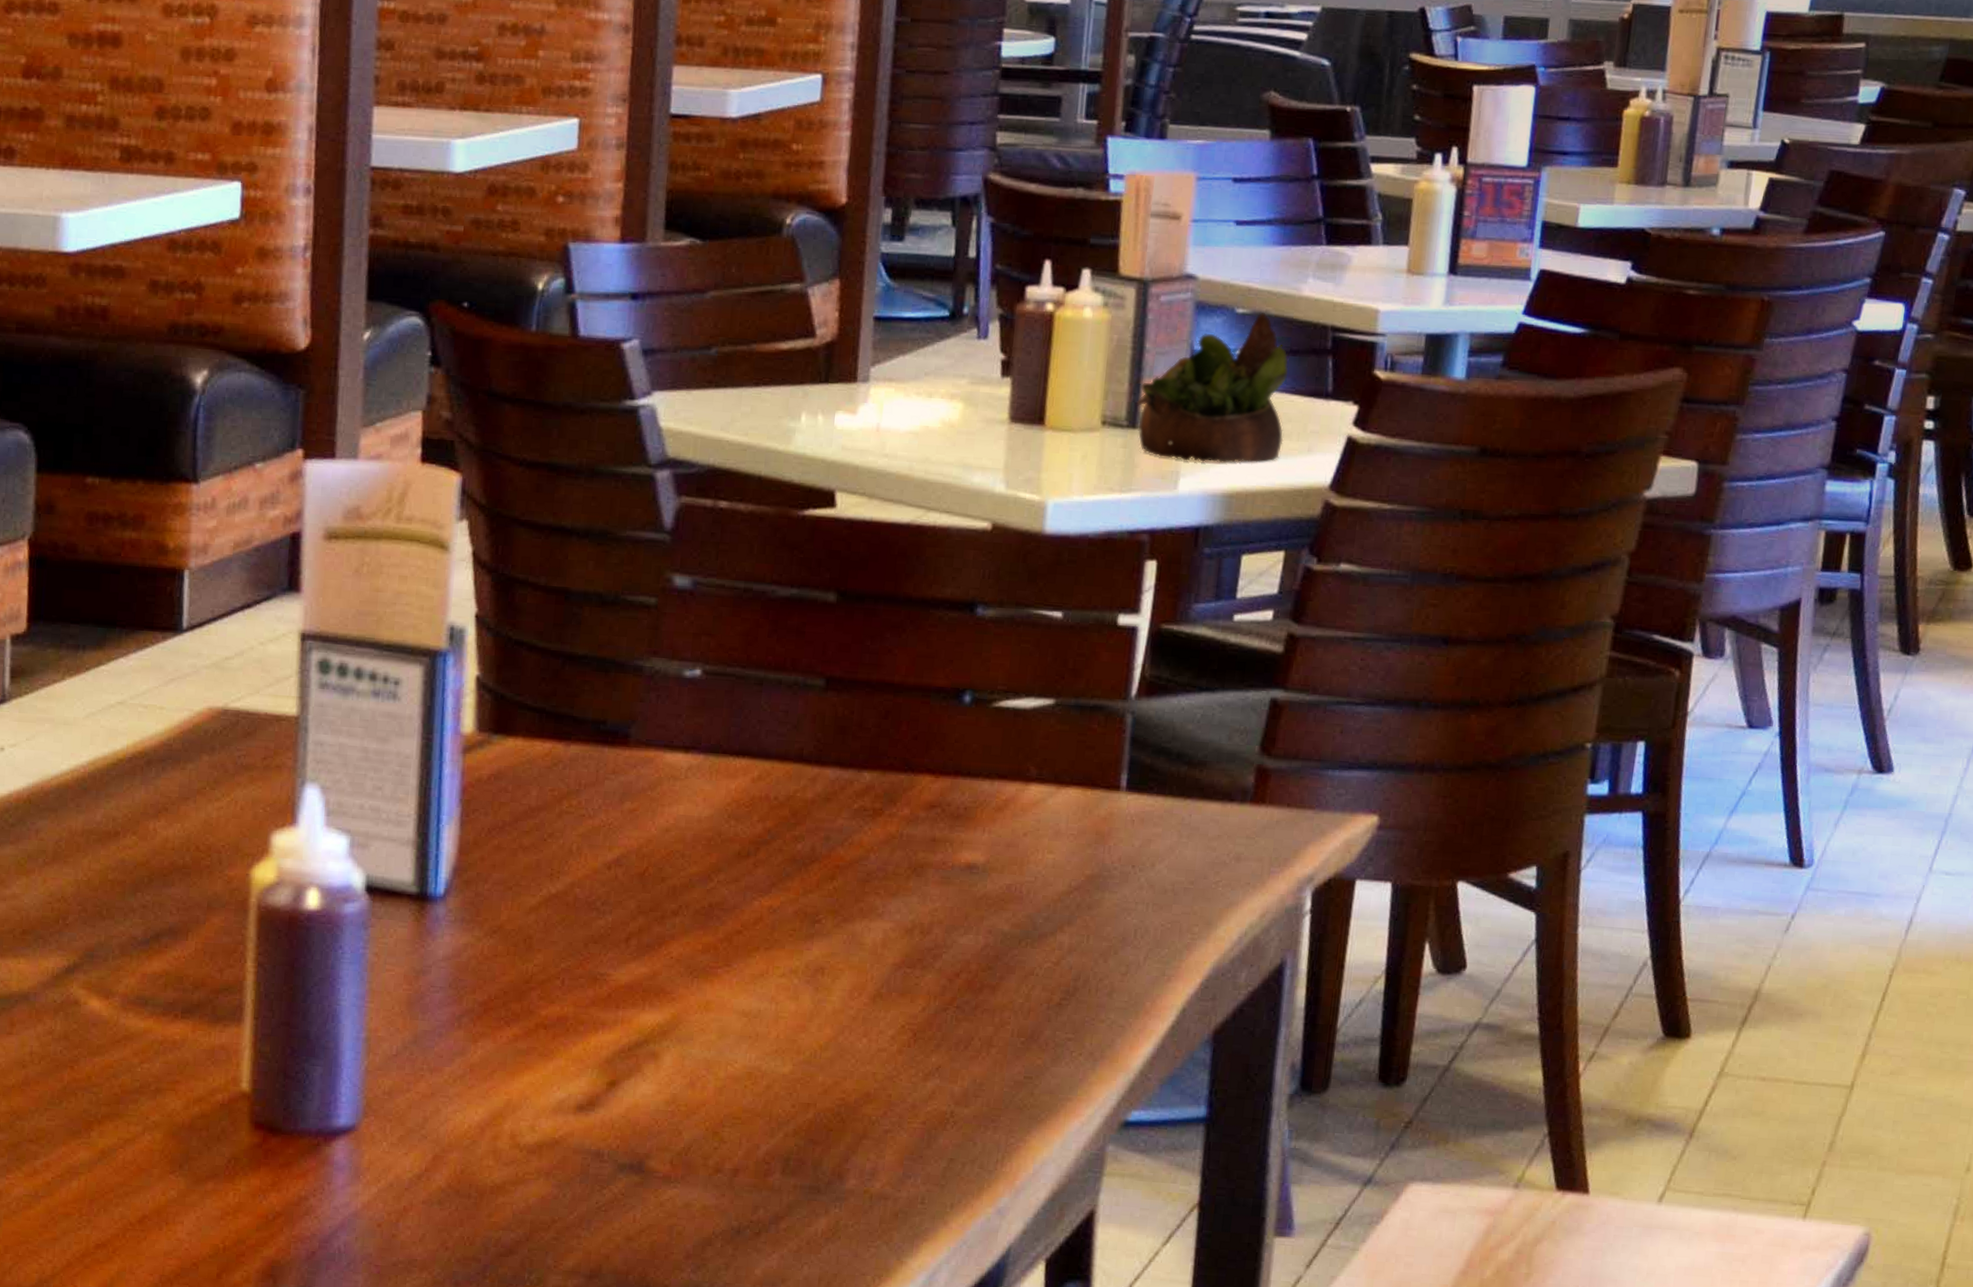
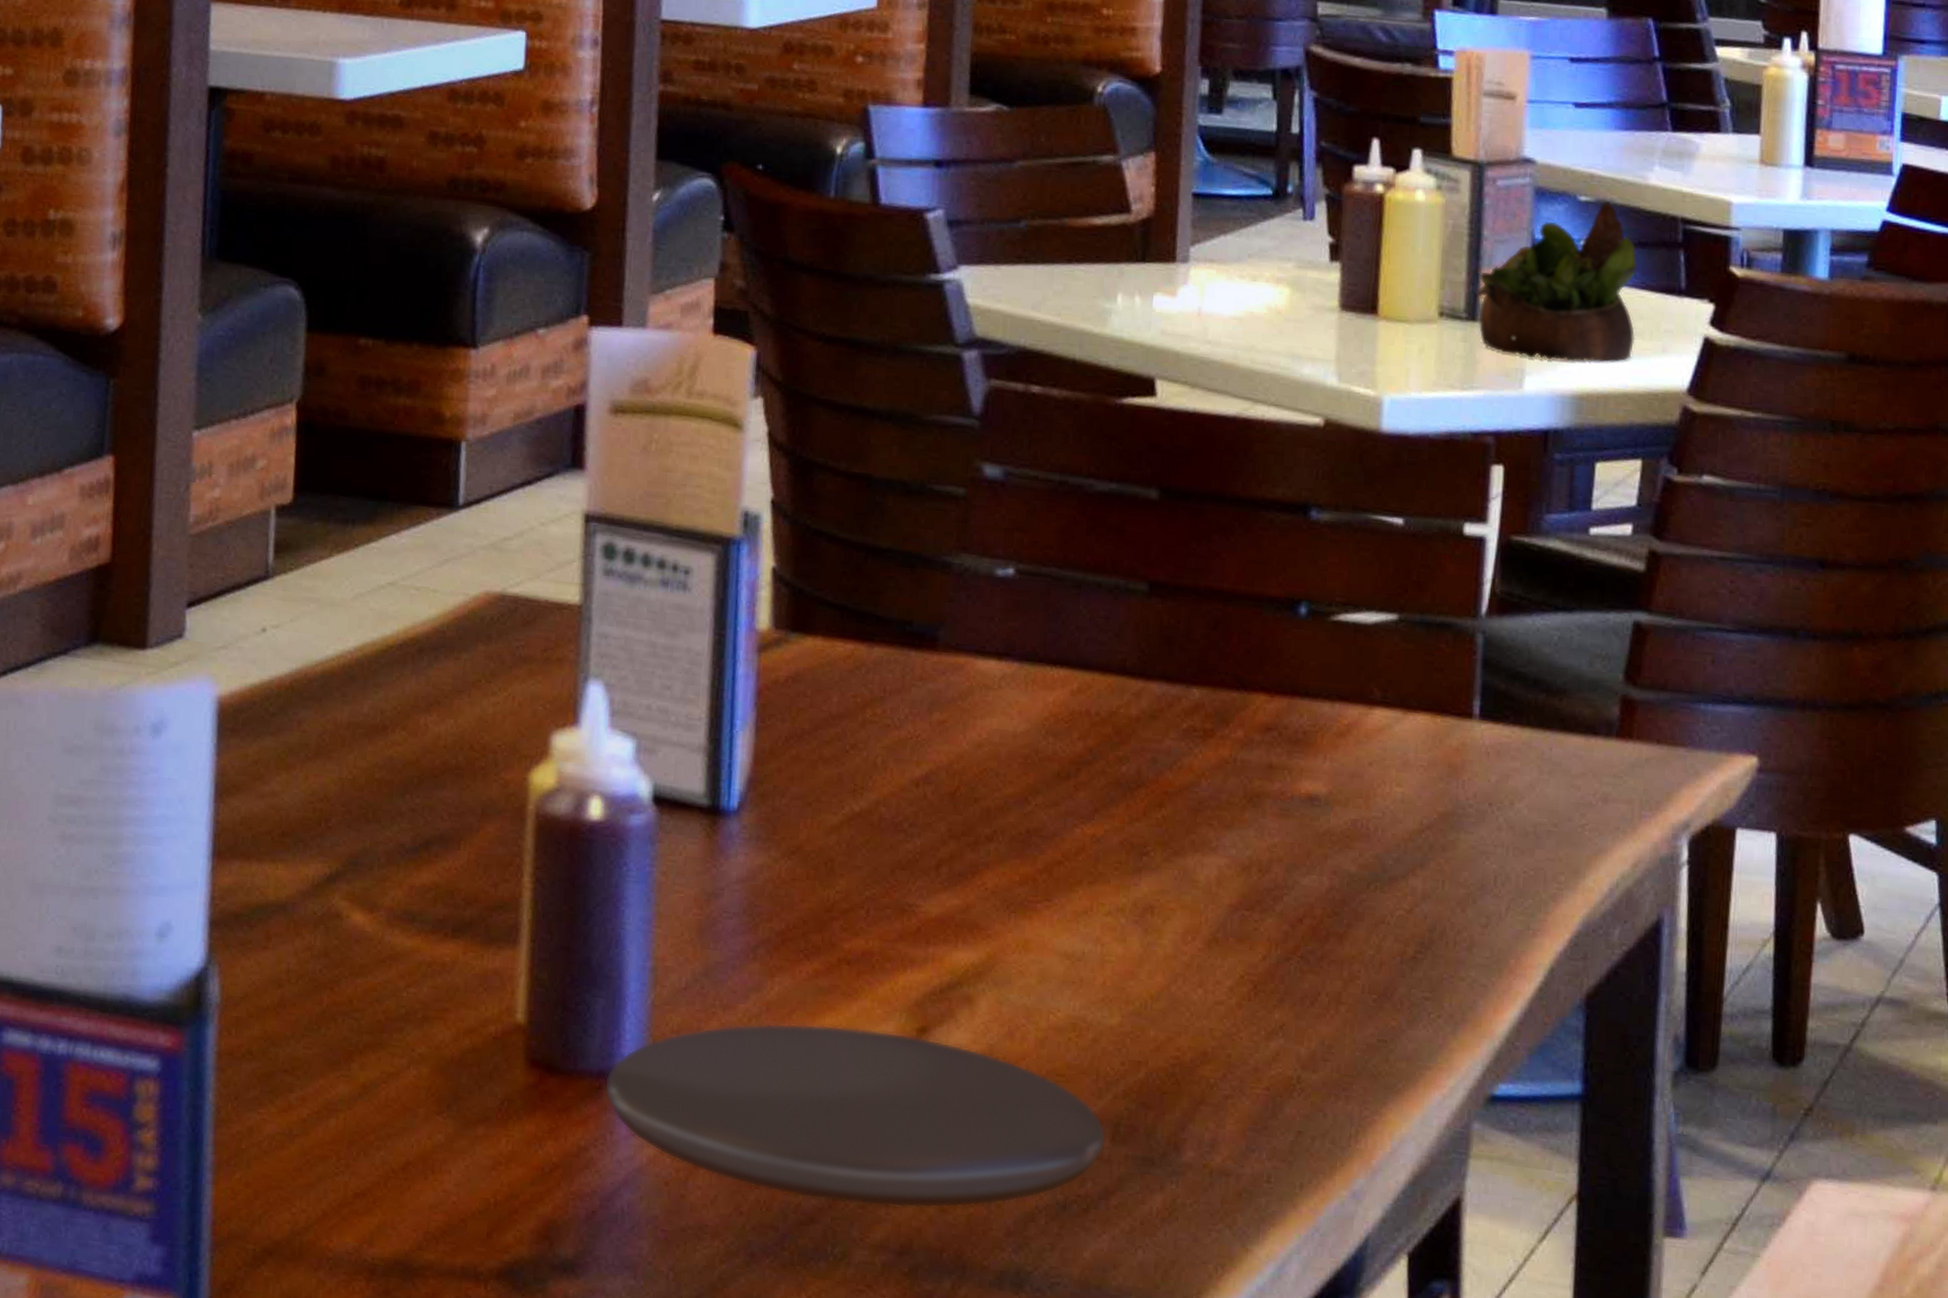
plate: none [322,1082,778,1238] -> present [604,1023,1107,1209]

